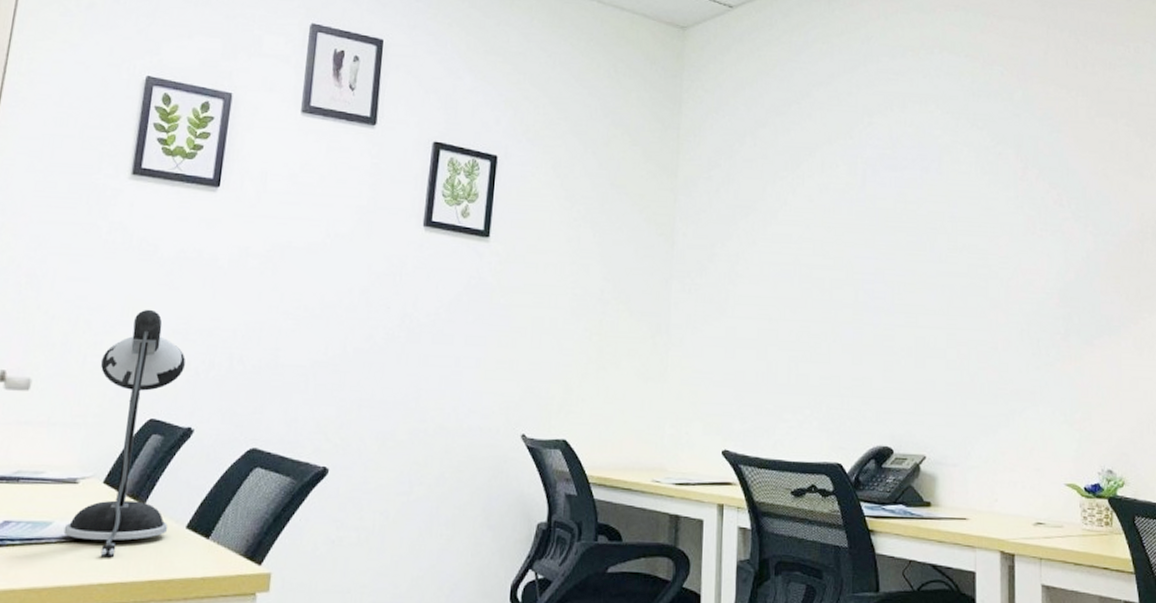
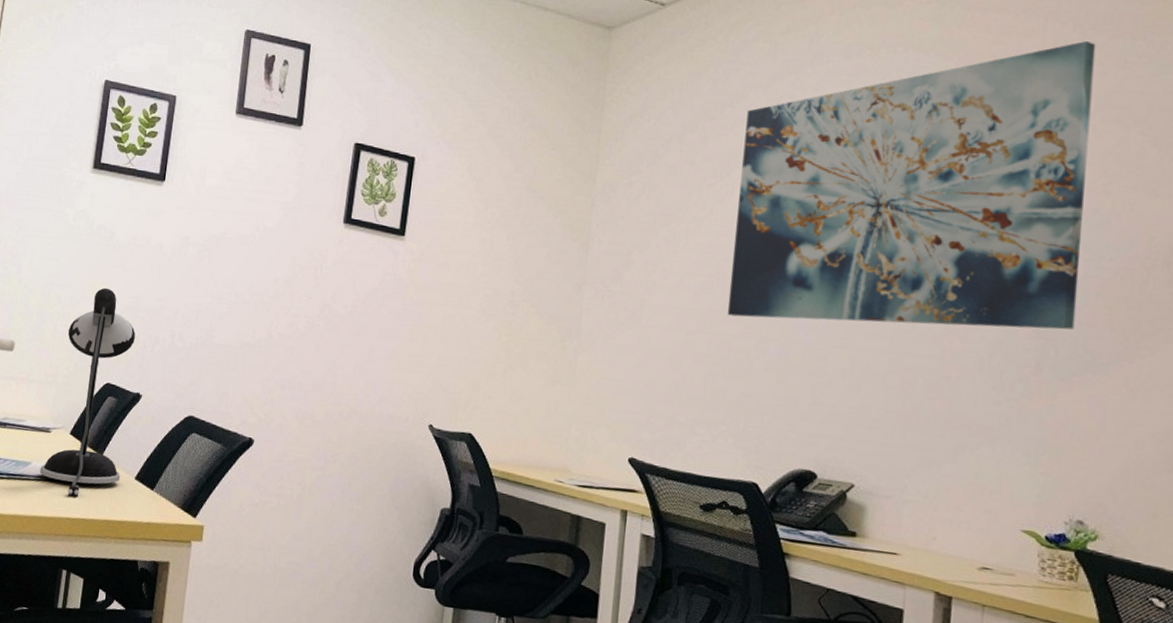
wall art: none [805,46,1091,303] -> present [727,41,1096,330]

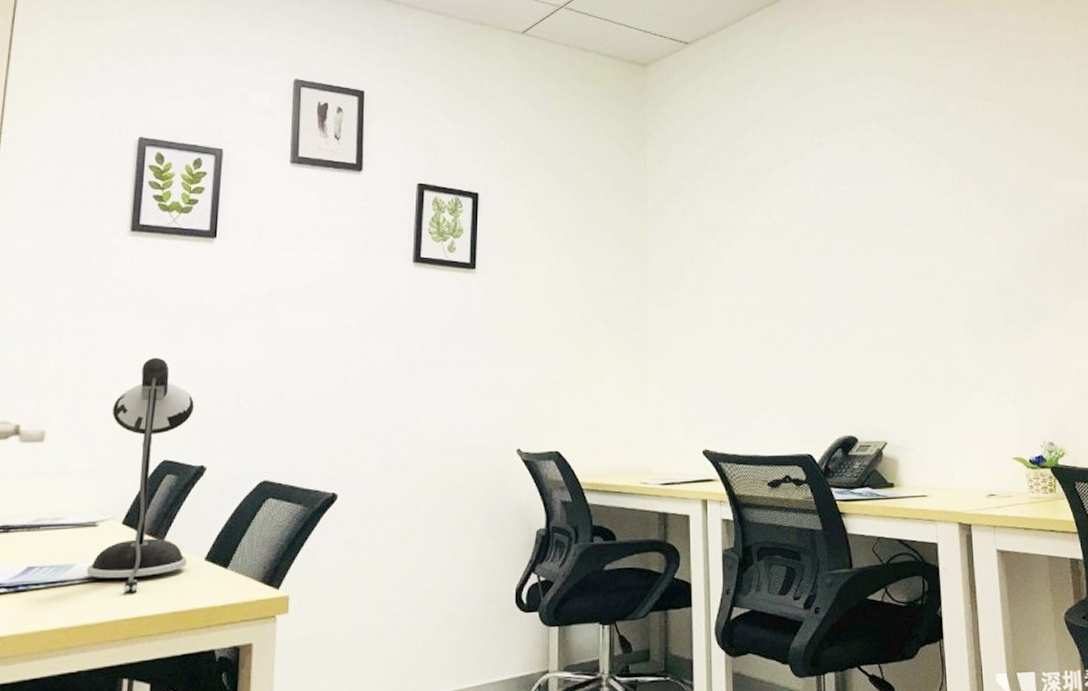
wall art: present [727,41,1096,330] -> none [766,63,1026,310]

